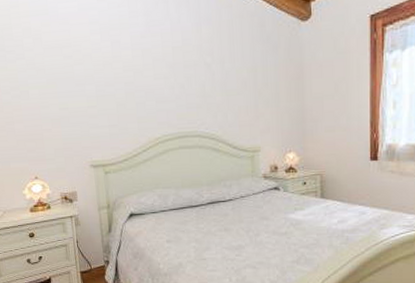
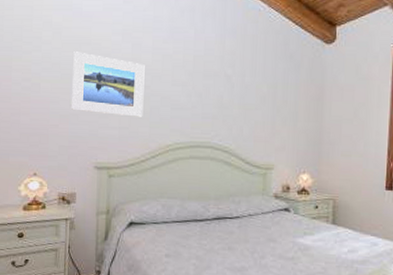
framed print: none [56,55,130,114] -> present [71,51,145,117]

